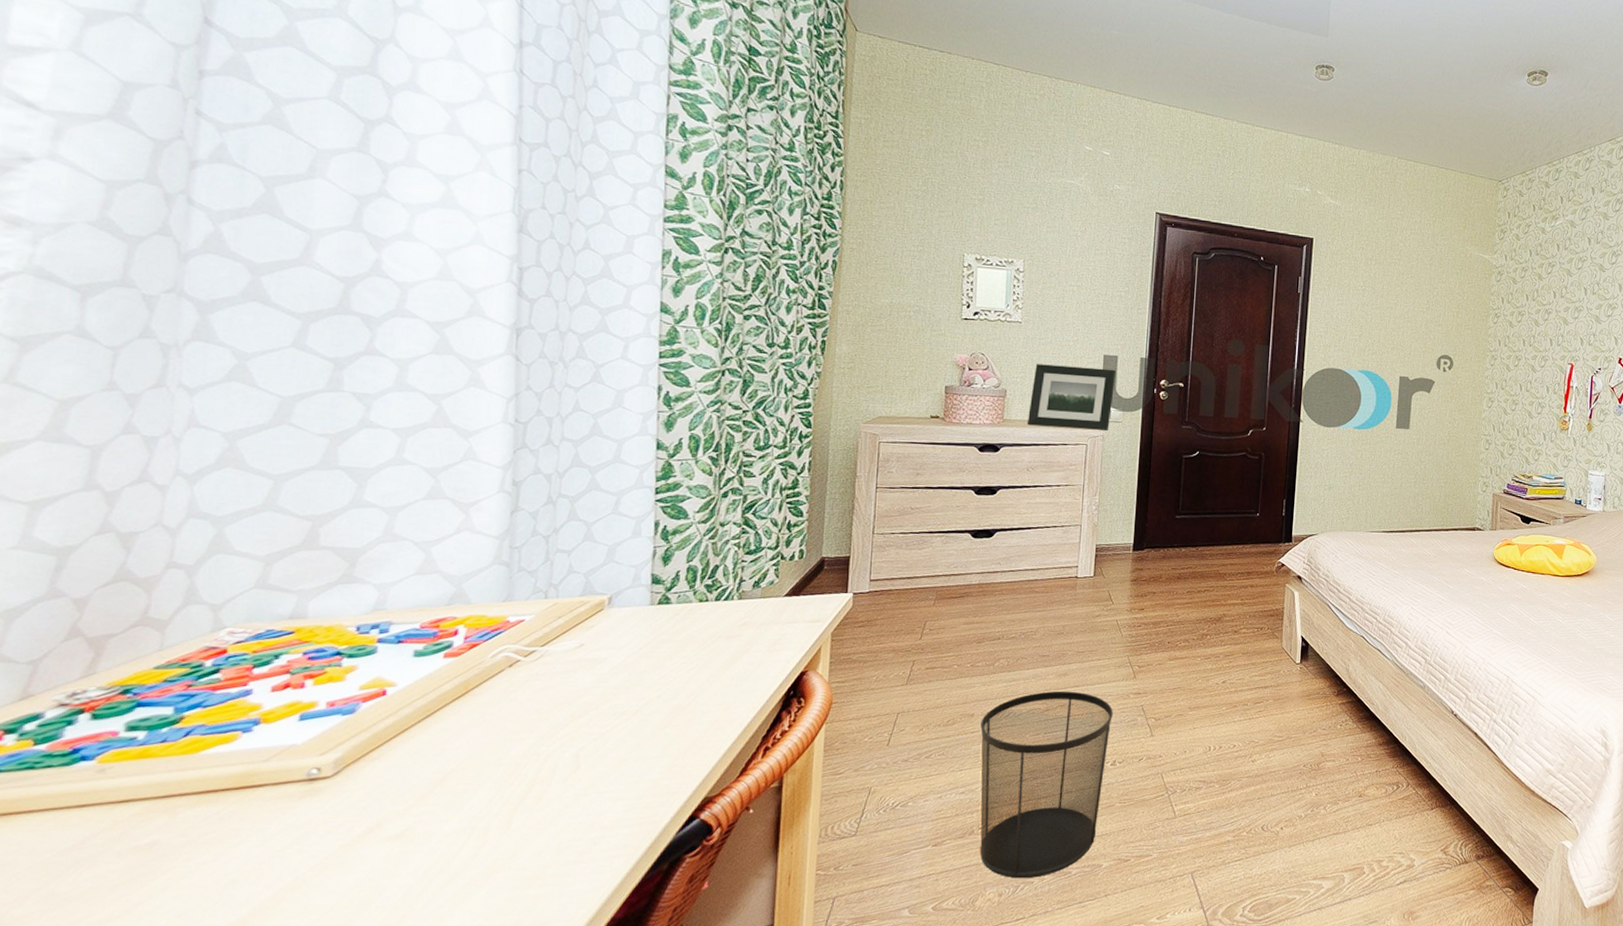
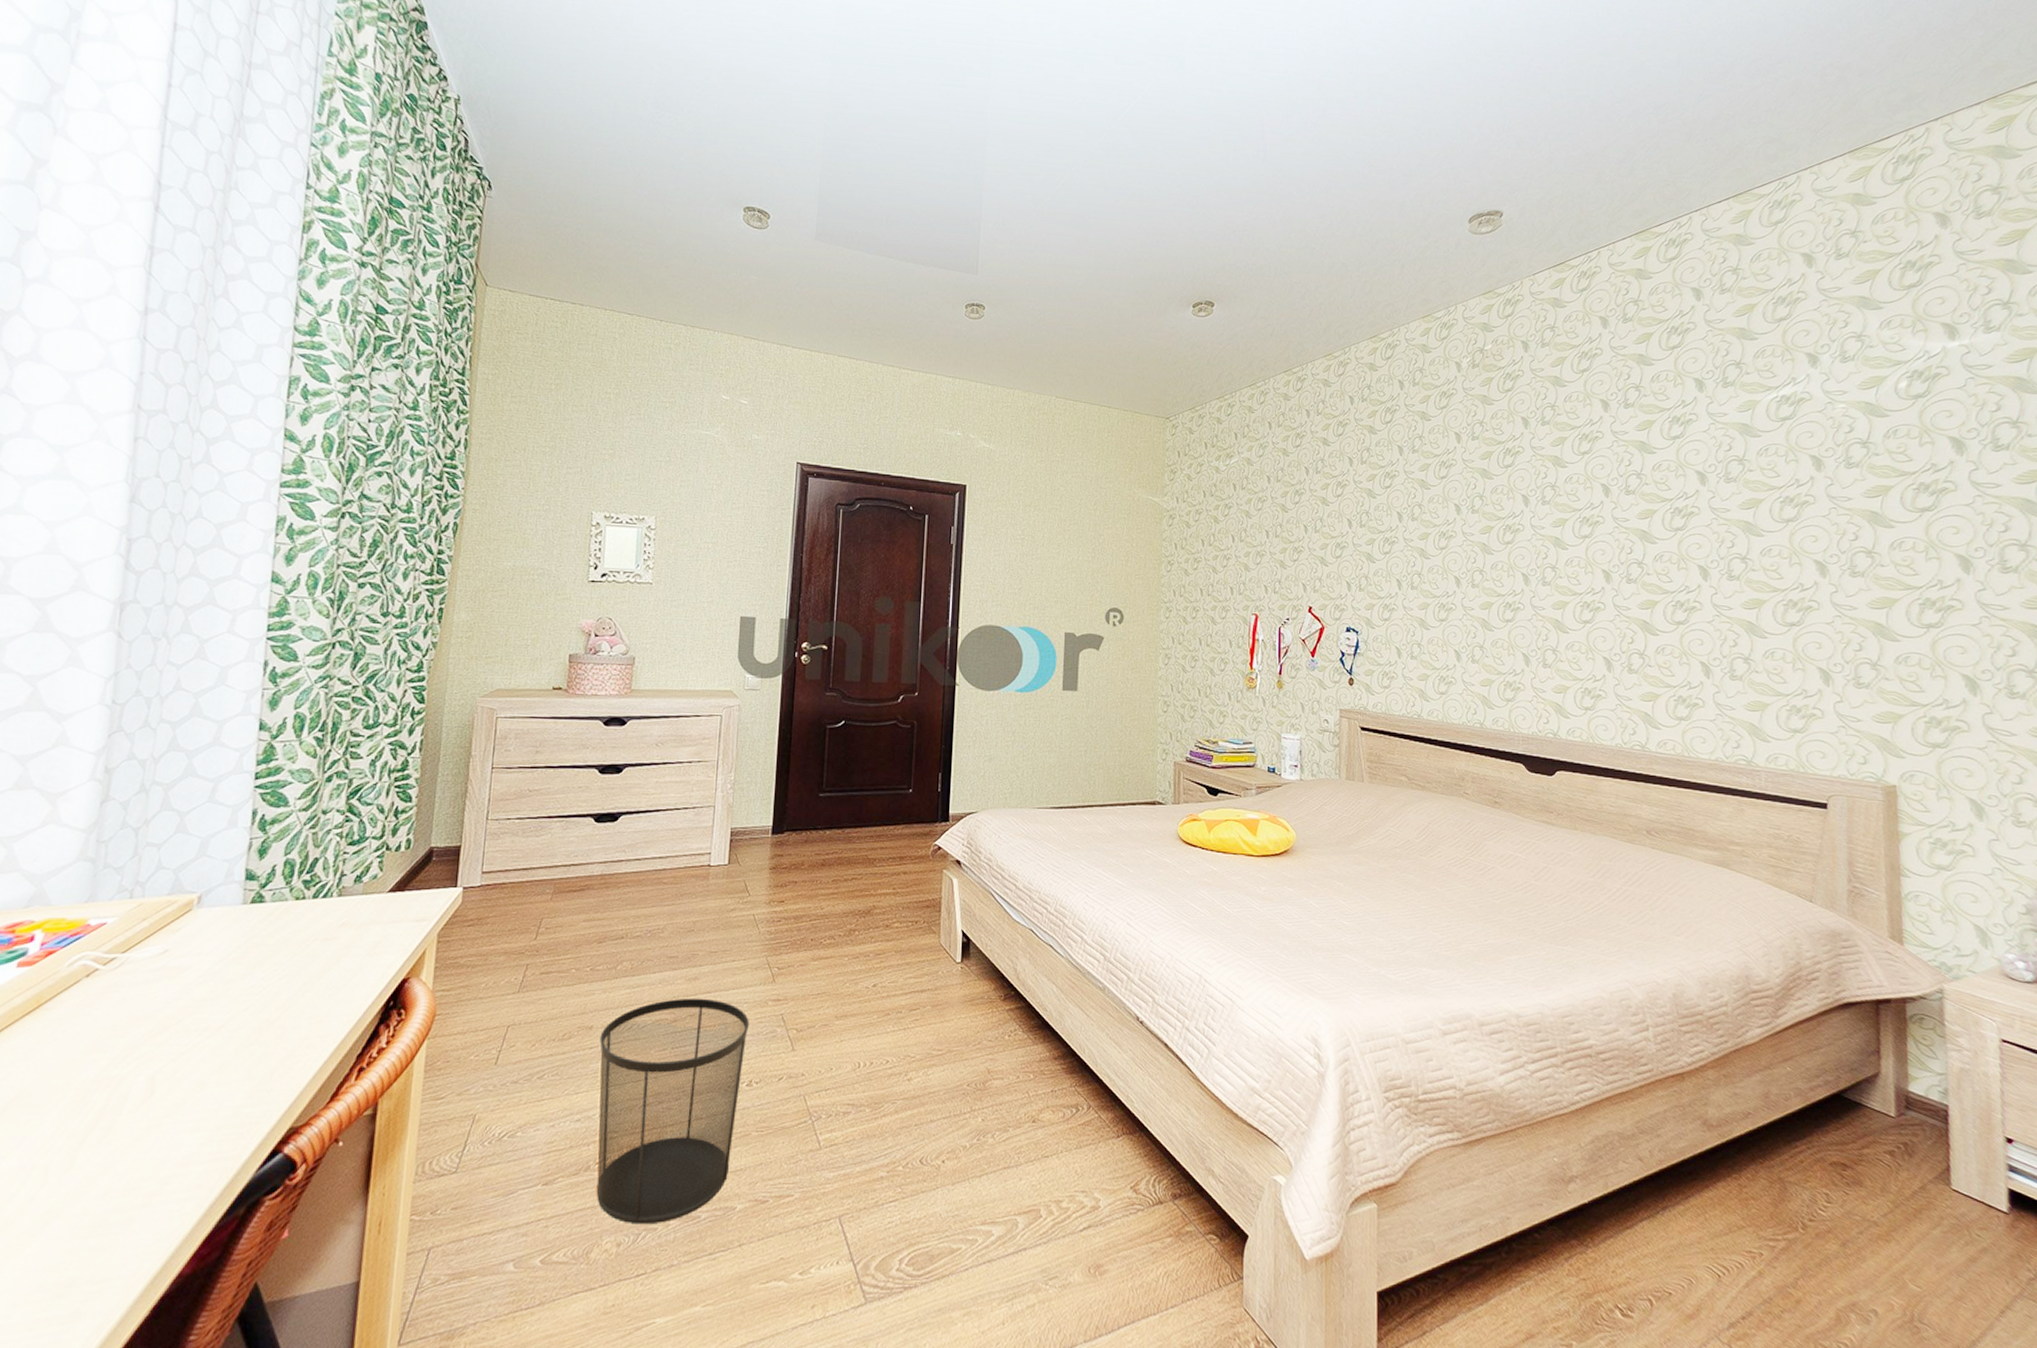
picture frame: present [1026,364,1117,432] -> none [656,628,754,701]

